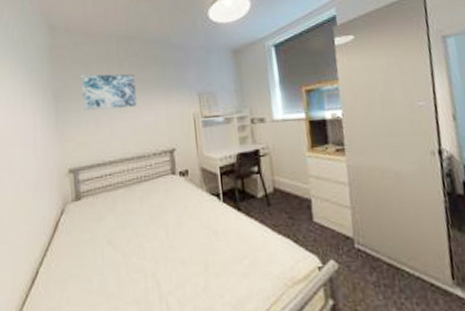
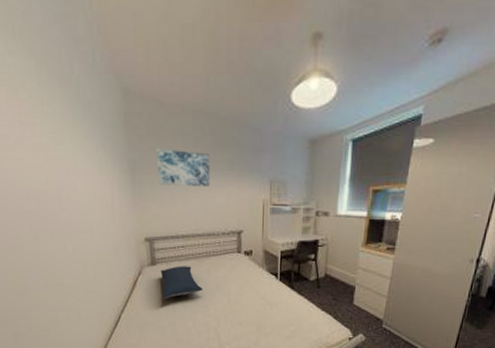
pillow: none [85,196,135,241] -> present [160,266,202,299]

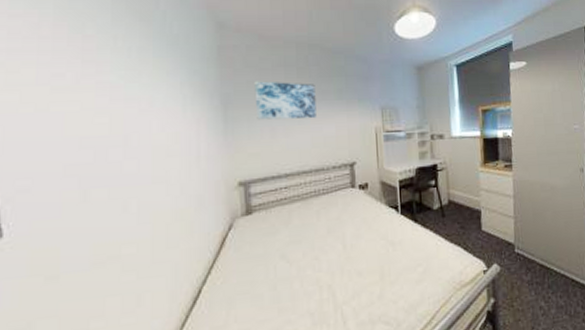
pillow: present [160,266,202,299] -> none [257,210,311,257]

